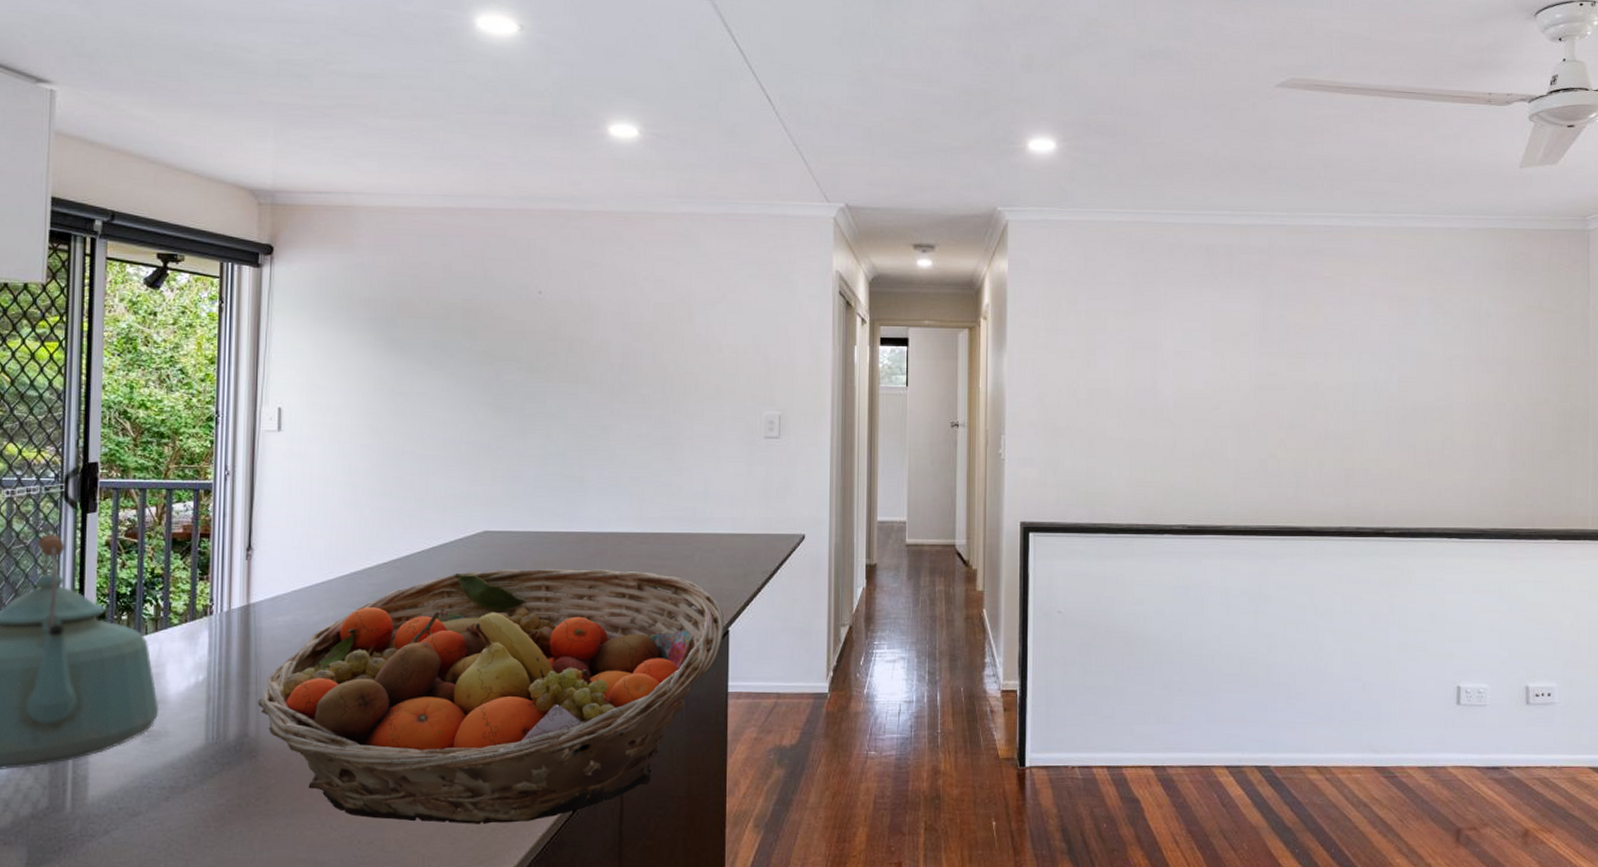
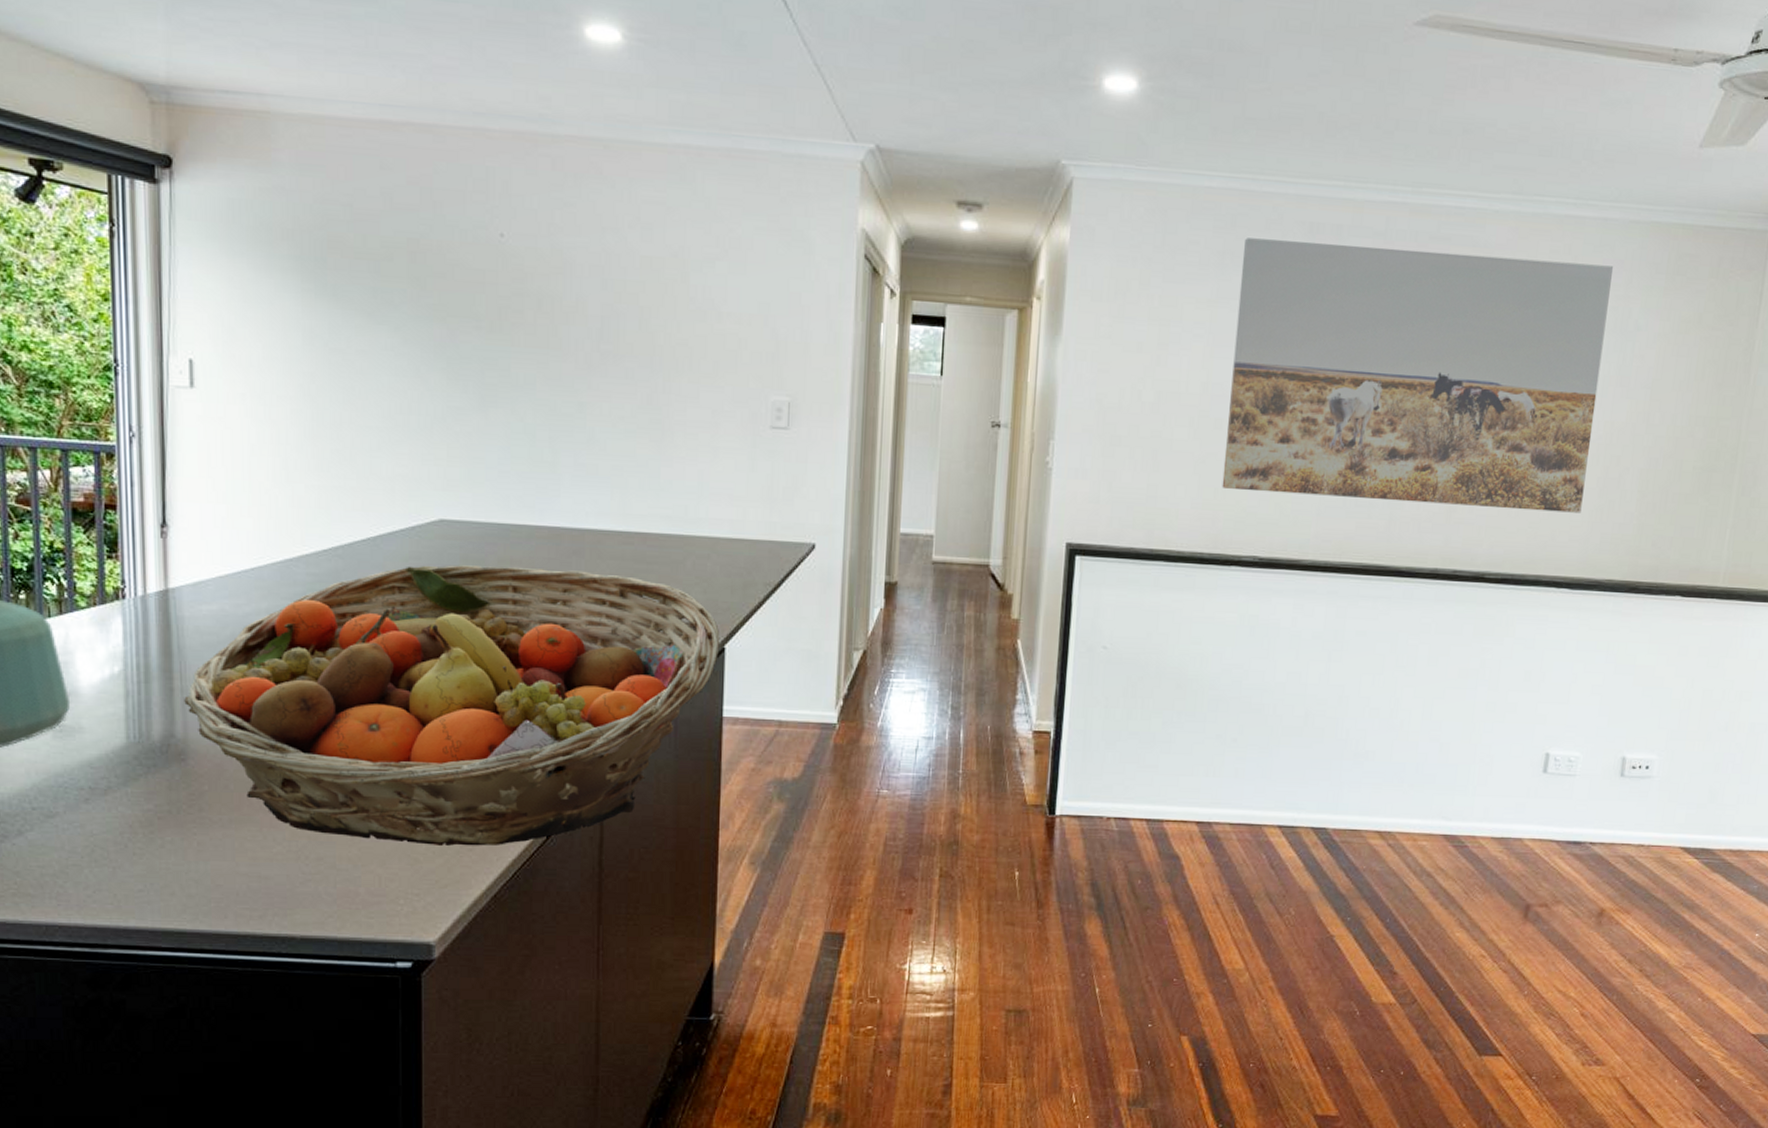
wall art: none [1150,260,1462,472] -> present [1222,238,1613,513]

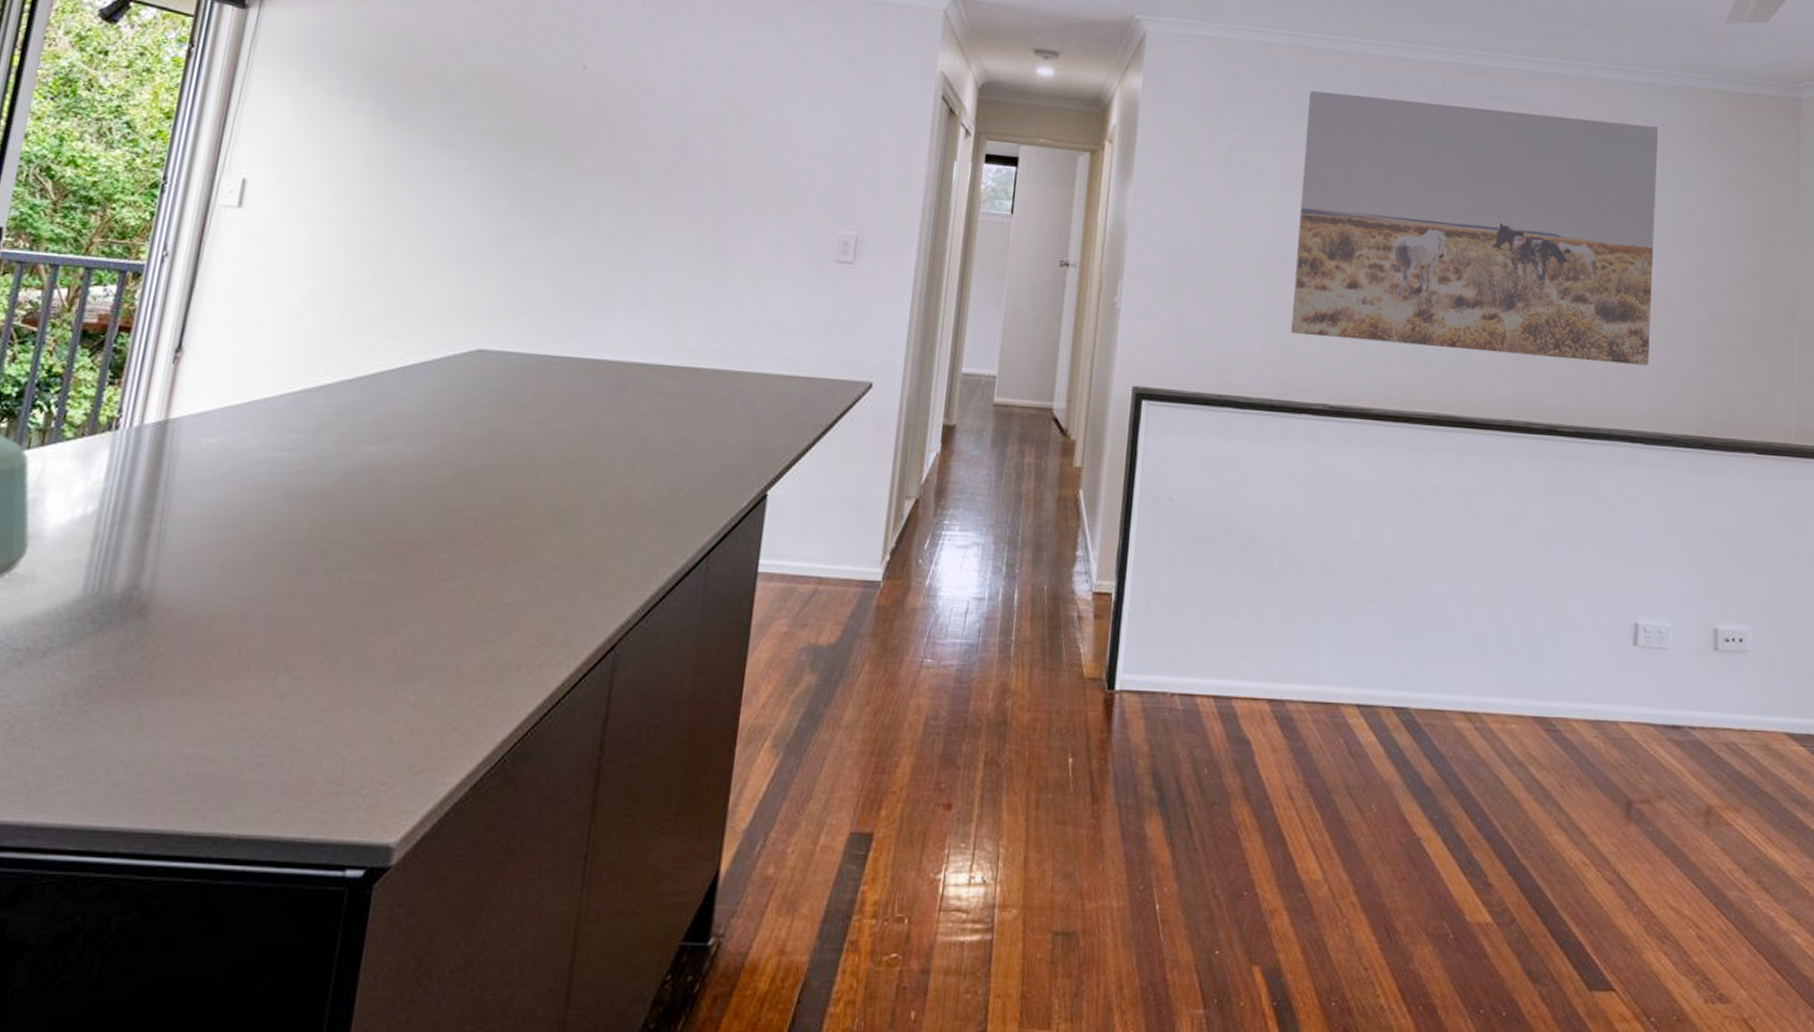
fruit basket: present [184,565,720,846] -> none [159,398,763,724]

